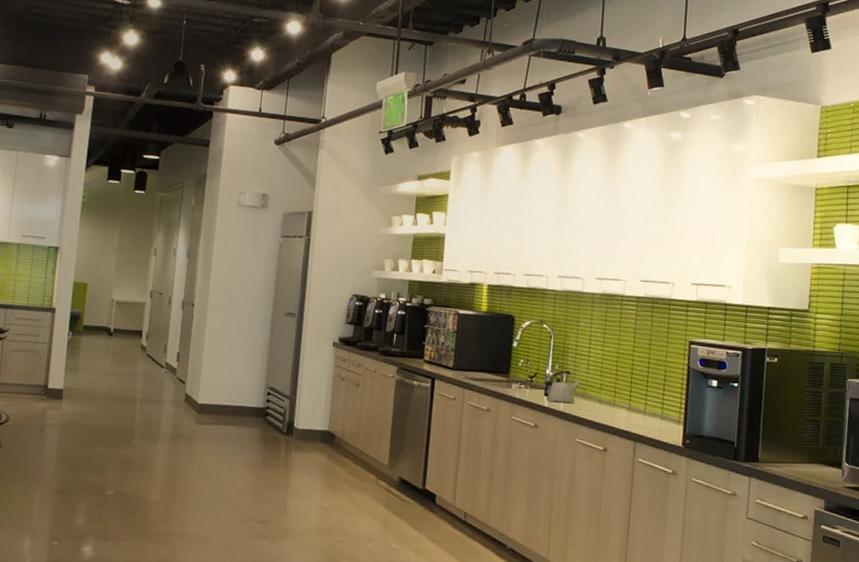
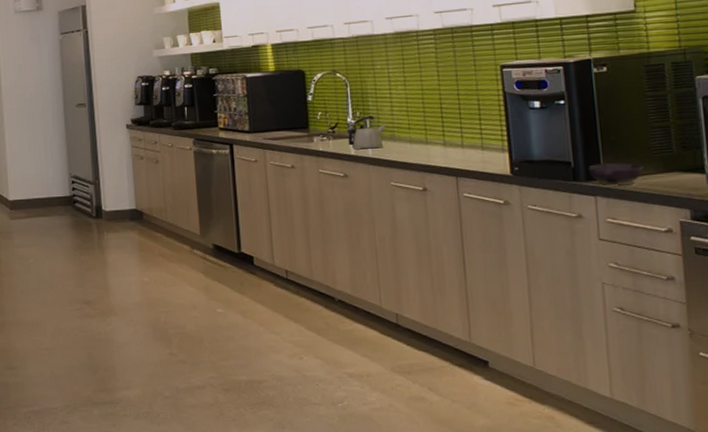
bowl: none [748,447,794,471] -> present [588,163,644,186]

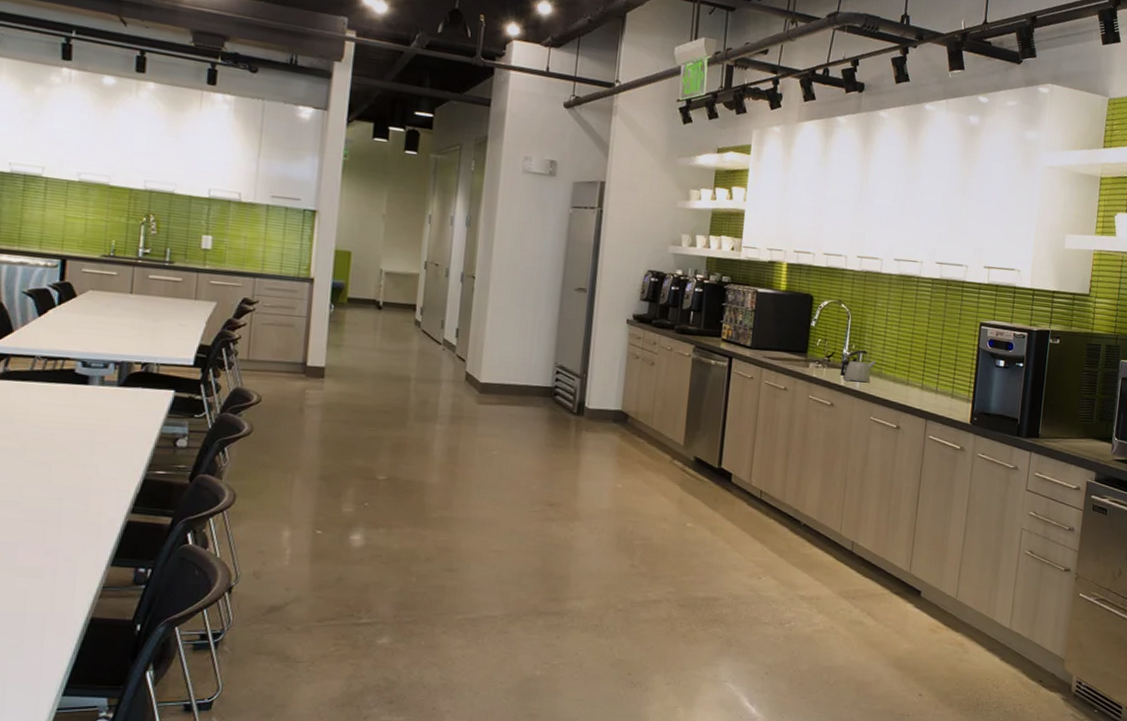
bowl: present [588,163,644,186] -> none [1029,423,1070,446]

